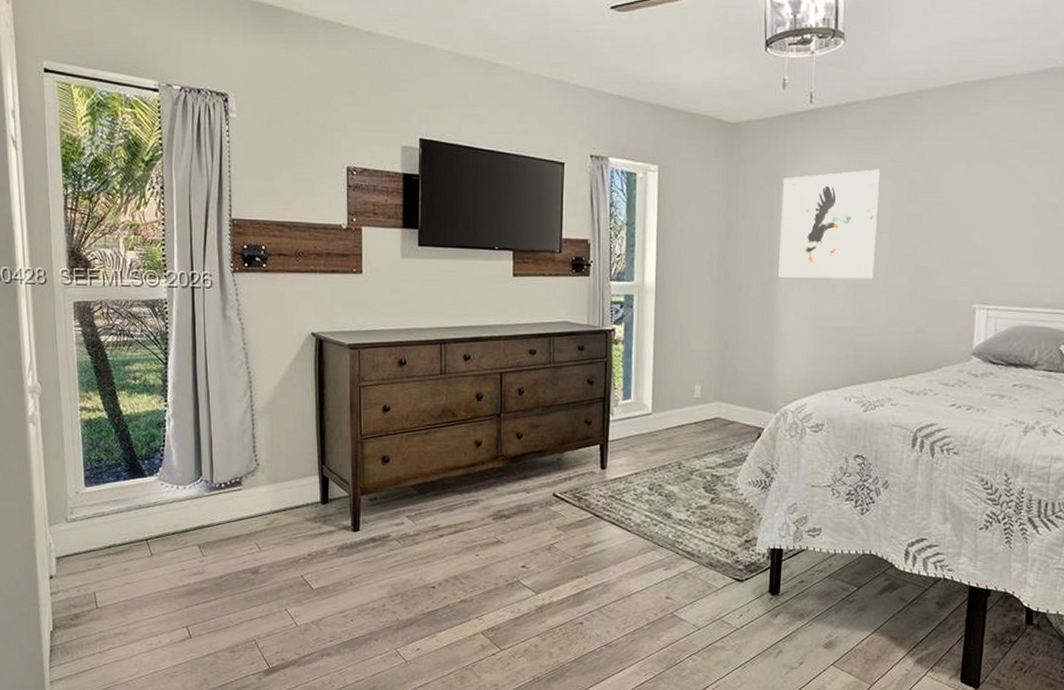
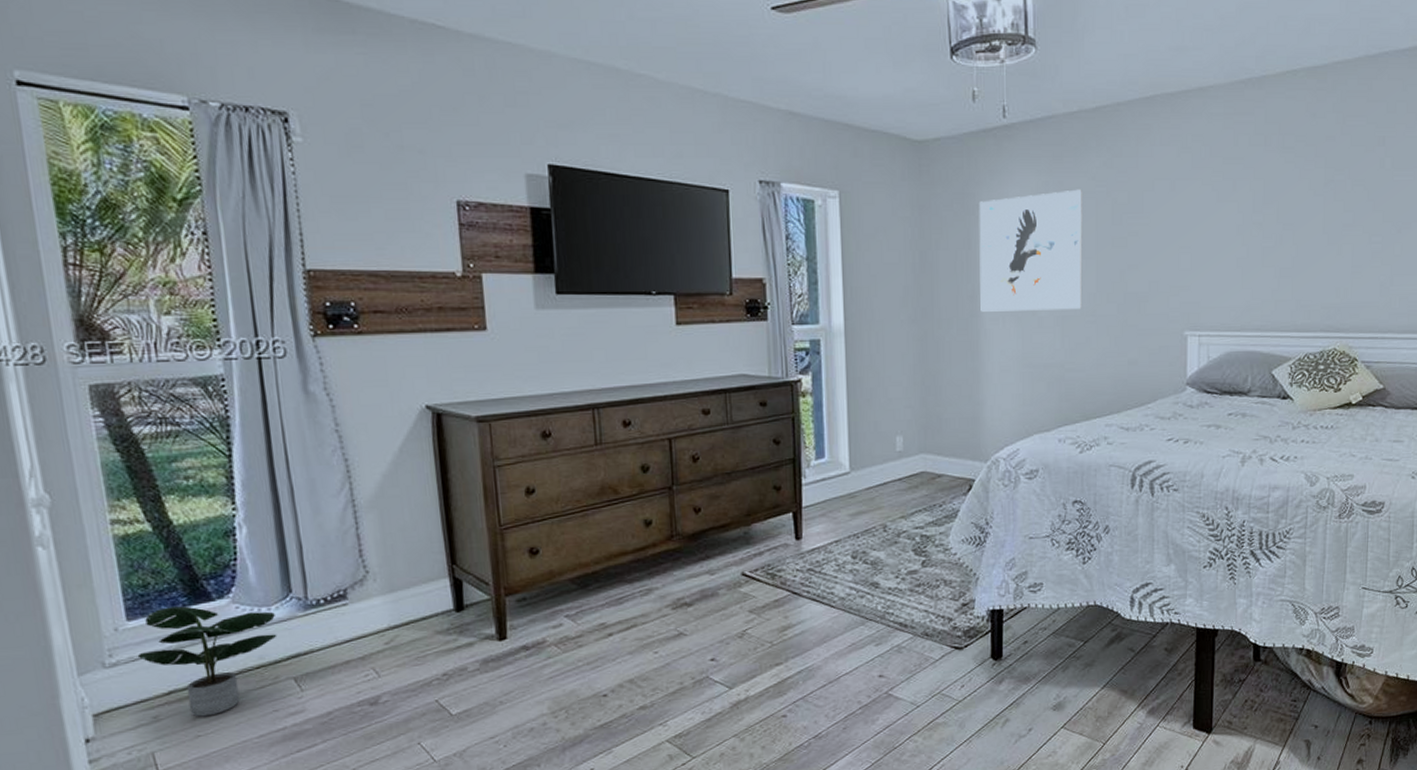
potted plant: none [90,479,189,569] -> present [137,606,277,717]

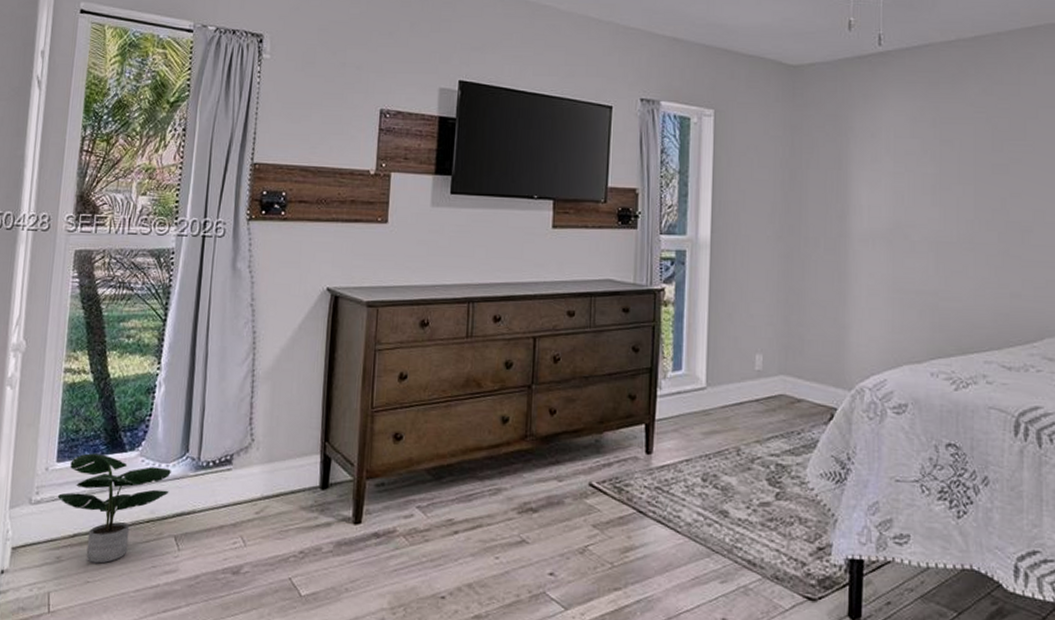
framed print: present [978,189,1083,312] -> none [849,115,960,236]

